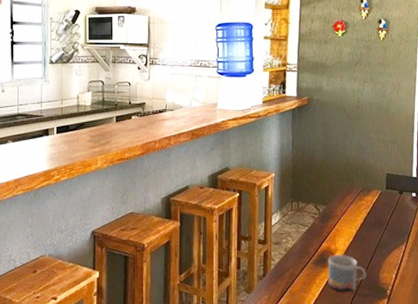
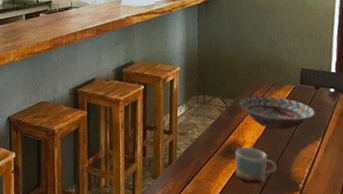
decorative bowl: none [330,201,401,235] -> present [238,96,316,129]

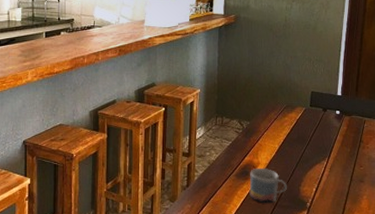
decorative bowl: present [238,96,316,129] -> none [254,118,323,150]

